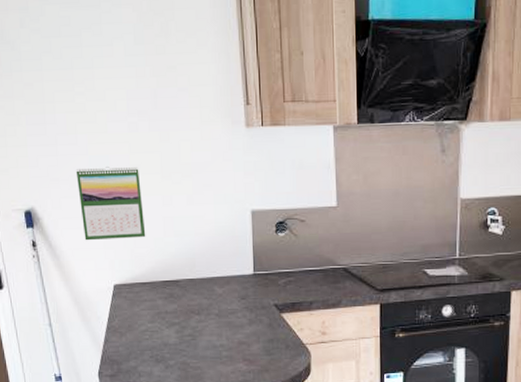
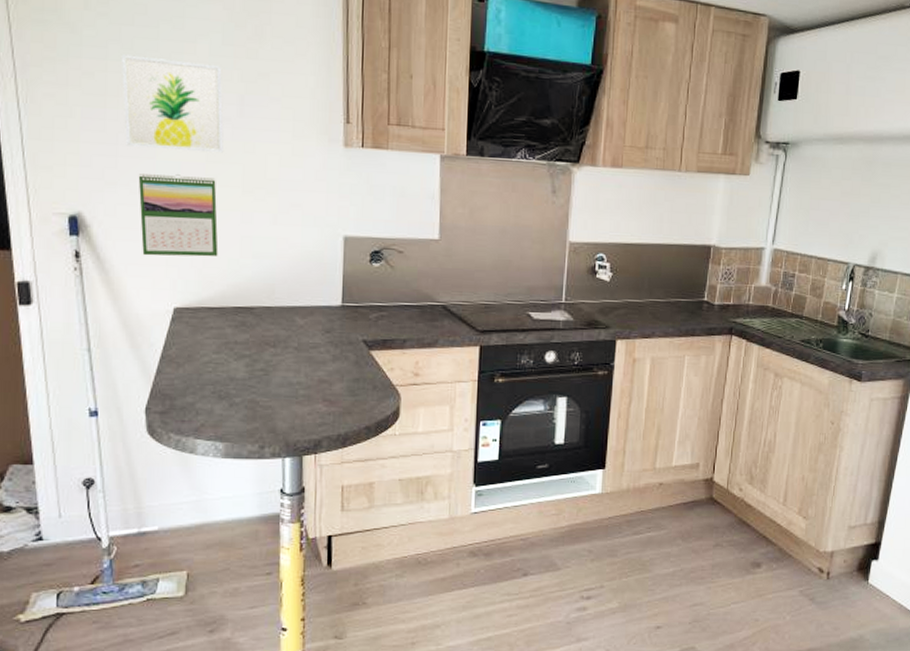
wall art: none [53,63,143,146] -> present [121,54,224,154]

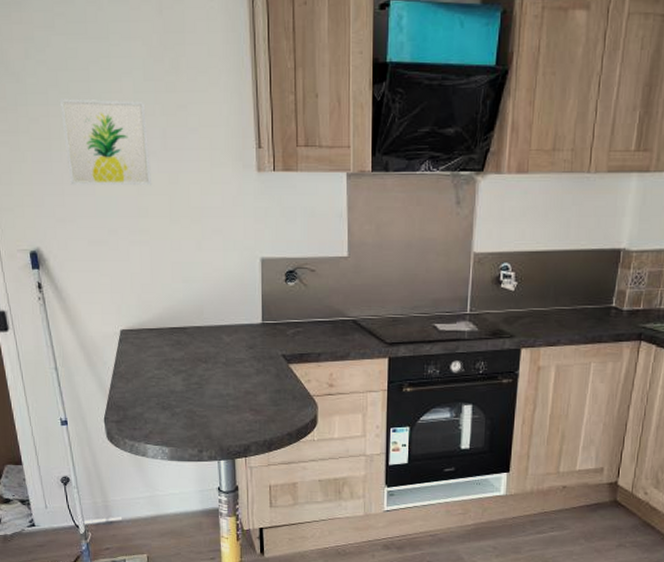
calendar: present [138,174,219,257] -> none [82,208,154,284]

